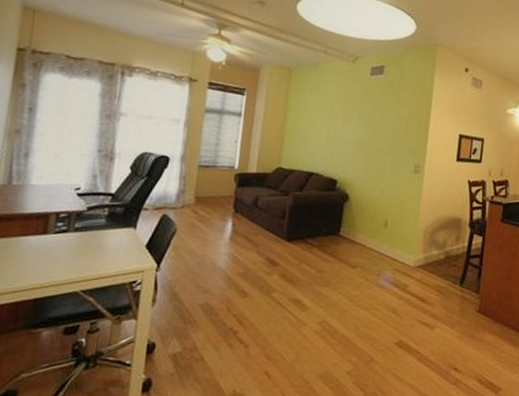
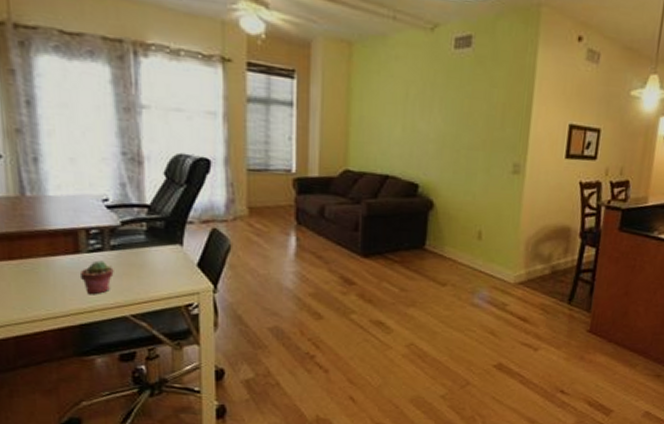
potted succulent: none [43,241,74,272] -> present [79,260,114,295]

